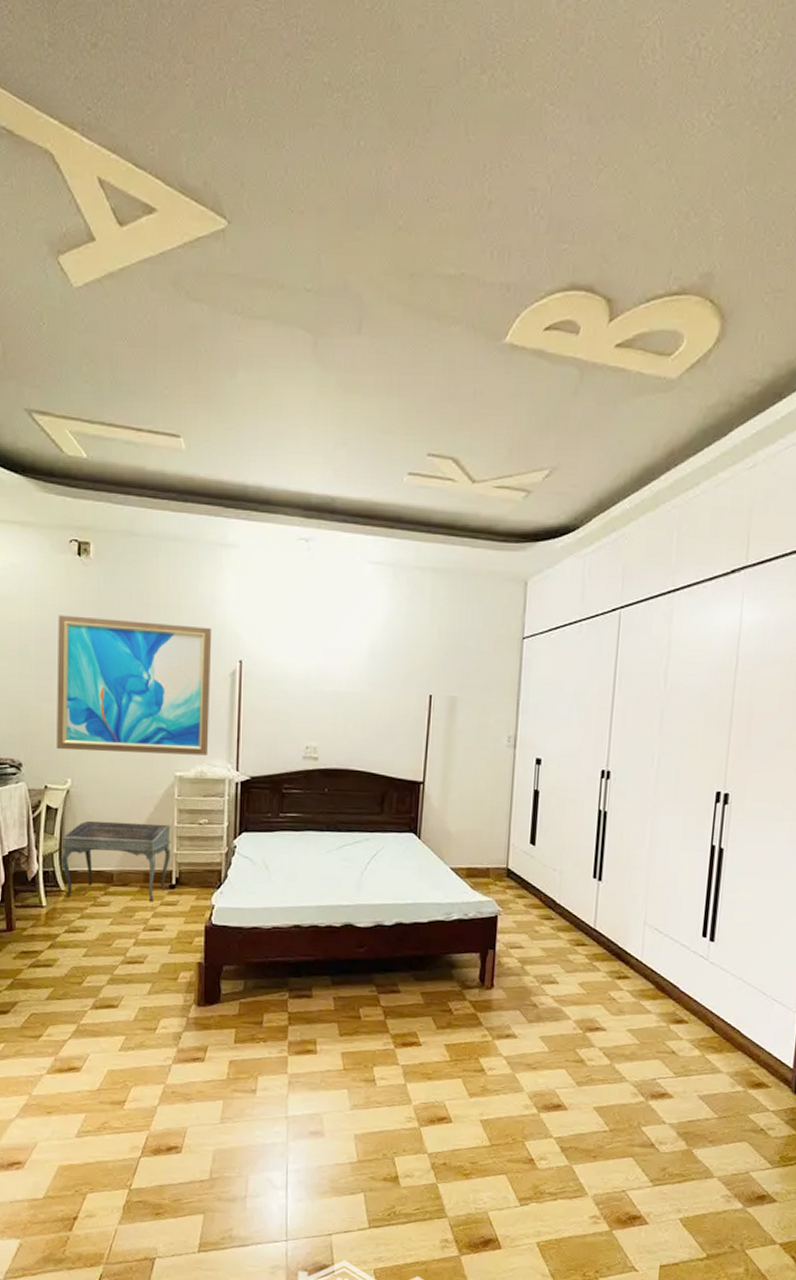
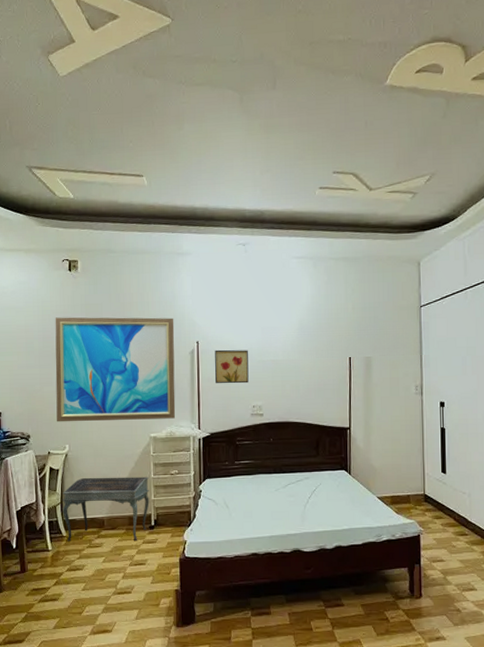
wall art: none [261,673,304,718] -> present [215,349,249,384]

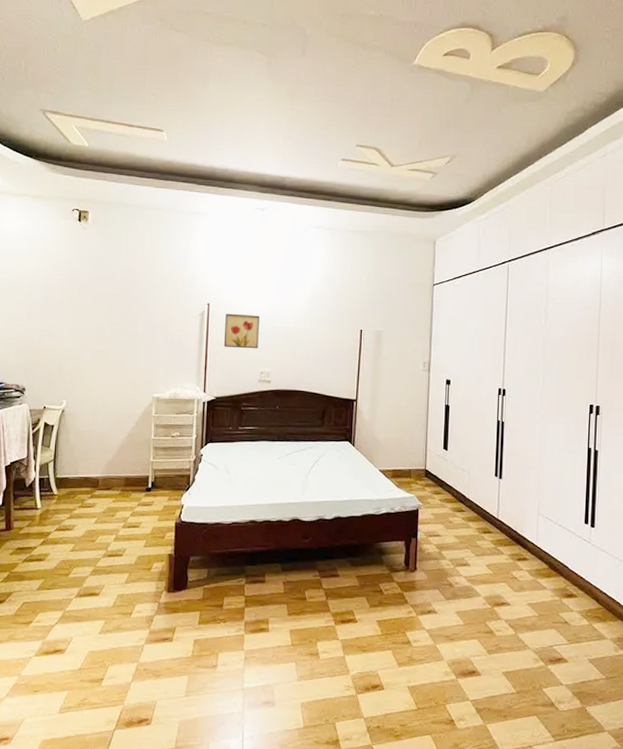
wall art: present [55,317,176,422] -> none [55,268,186,380]
writing desk: present [61,476,150,542] -> none [55,435,149,502]

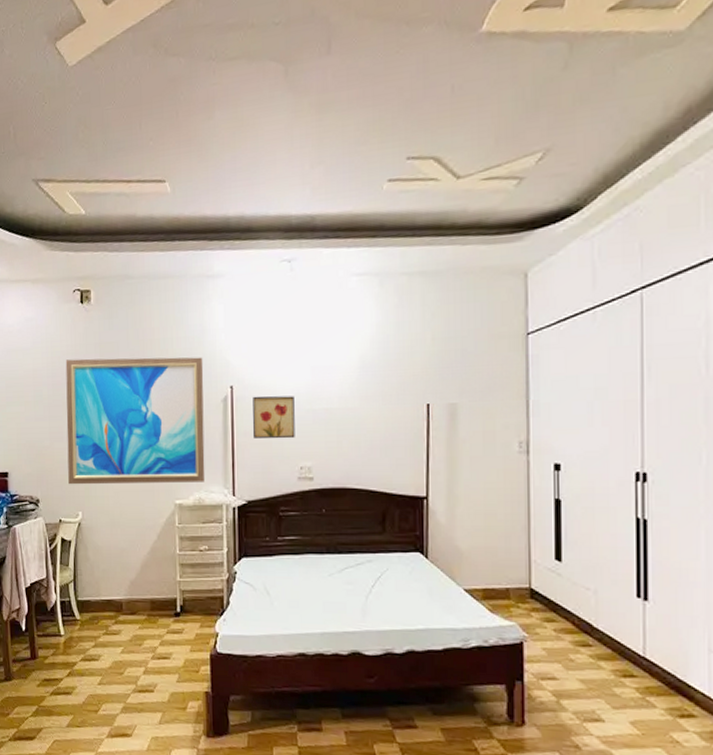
wall art: none [55,268,186,380] -> present [65,357,205,485]

